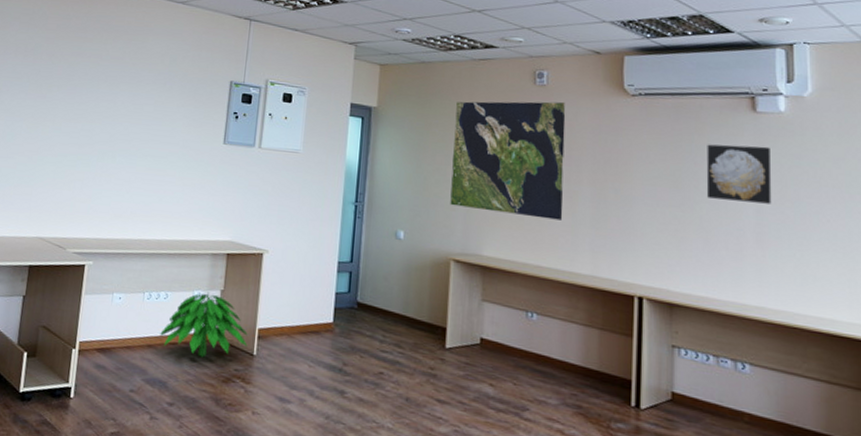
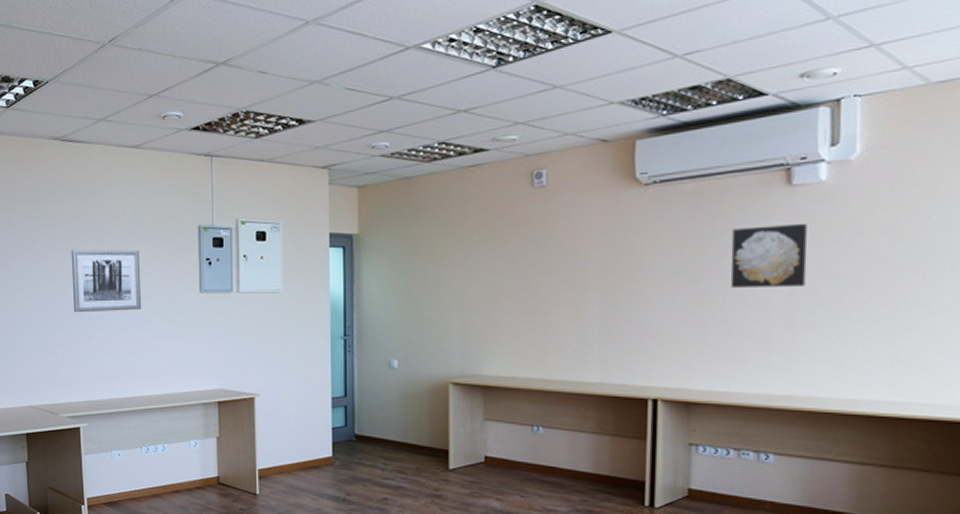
wall art: none [99,87,171,153] -> present [71,249,142,313]
indoor plant: present [160,292,248,358] -> none [163,440,250,501]
world map: present [450,101,566,221] -> none [445,203,569,330]

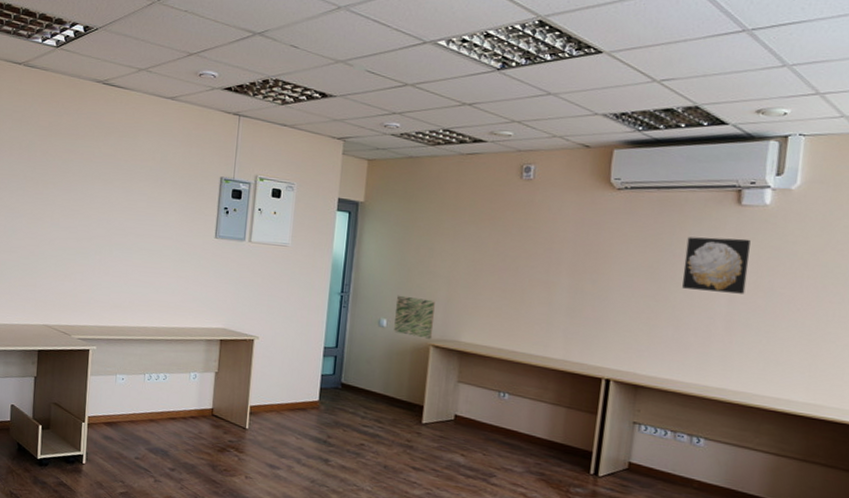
wall art: present [71,249,142,313] -> none [97,184,164,247]
wall art: none [405,331,451,376] -> present [394,295,435,339]

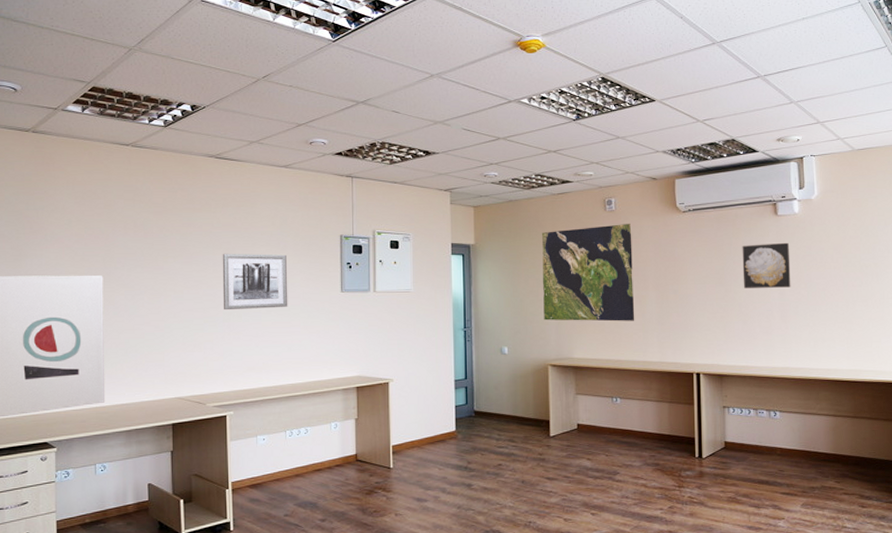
wall art: none [97,184,164,247] -> present [222,253,288,311]
wall art: present [394,295,435,339] -> none [513,323,549,360]
world map: none [432,195,550,310] -> present [542,224,635,322]

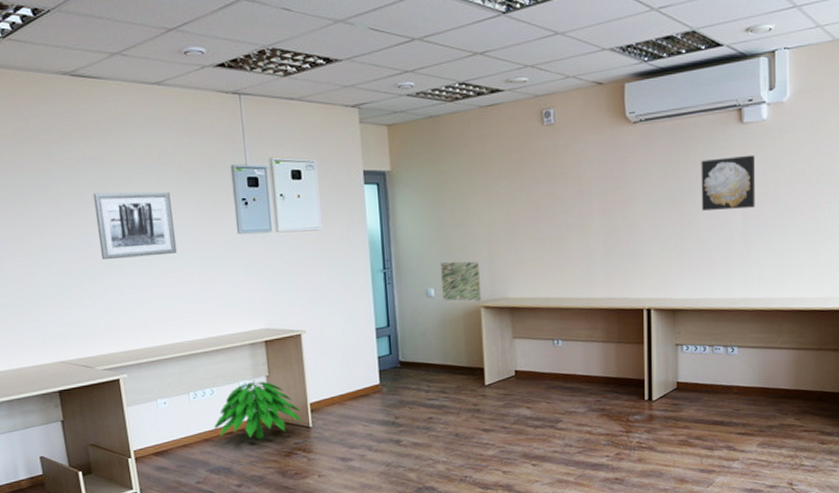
indoor plant: none [305,422,385,477] -> present [214,380,303,440]
wall art: none [513,323,549,360] -> present [440,261,482,302]
world map: present [542,224,635,322] -> none [469,139,578,257]

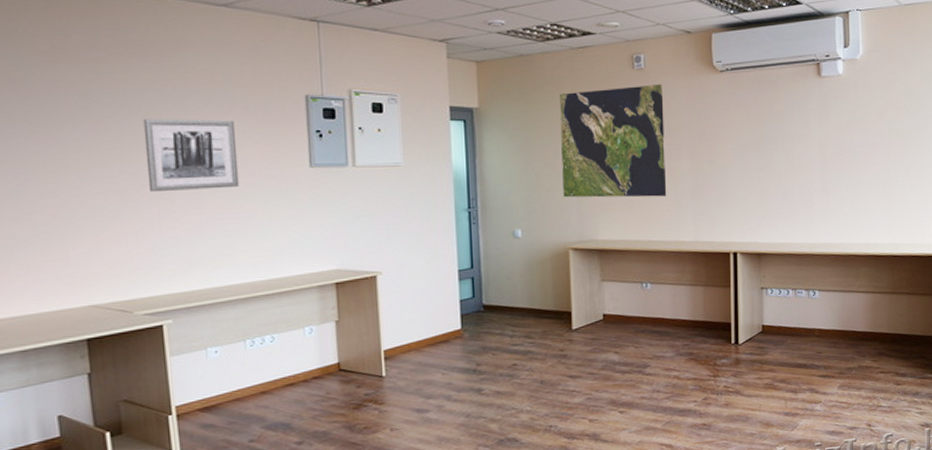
indoor plant: present [214,380,303,440] -> none [273,325,375,391]
wall art: present [440,261,482,302] -> none [527,202,570,243]
world map: none [469,139,578,257] -> present [560,85,667,198]
wall art: present [701,154,756,211] -> none [783,107,833,158]

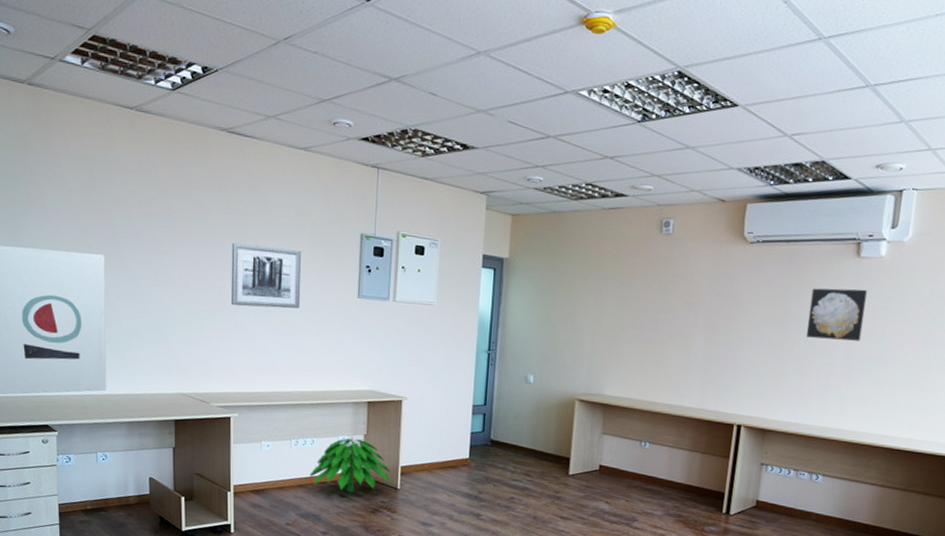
indoor plant: none [273,325,375,391] -> present [309,437,392,493]
world map: present [560,85,667,198] -> none [576,250,688,361]
wall art: none [783,107,833,158] -> present [806,288,867,341]

